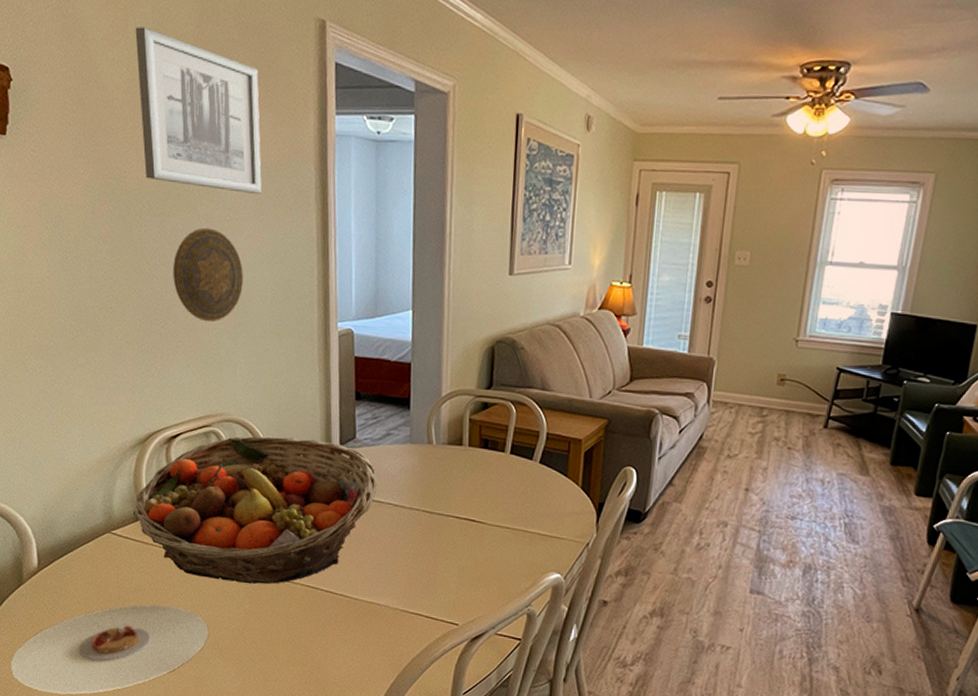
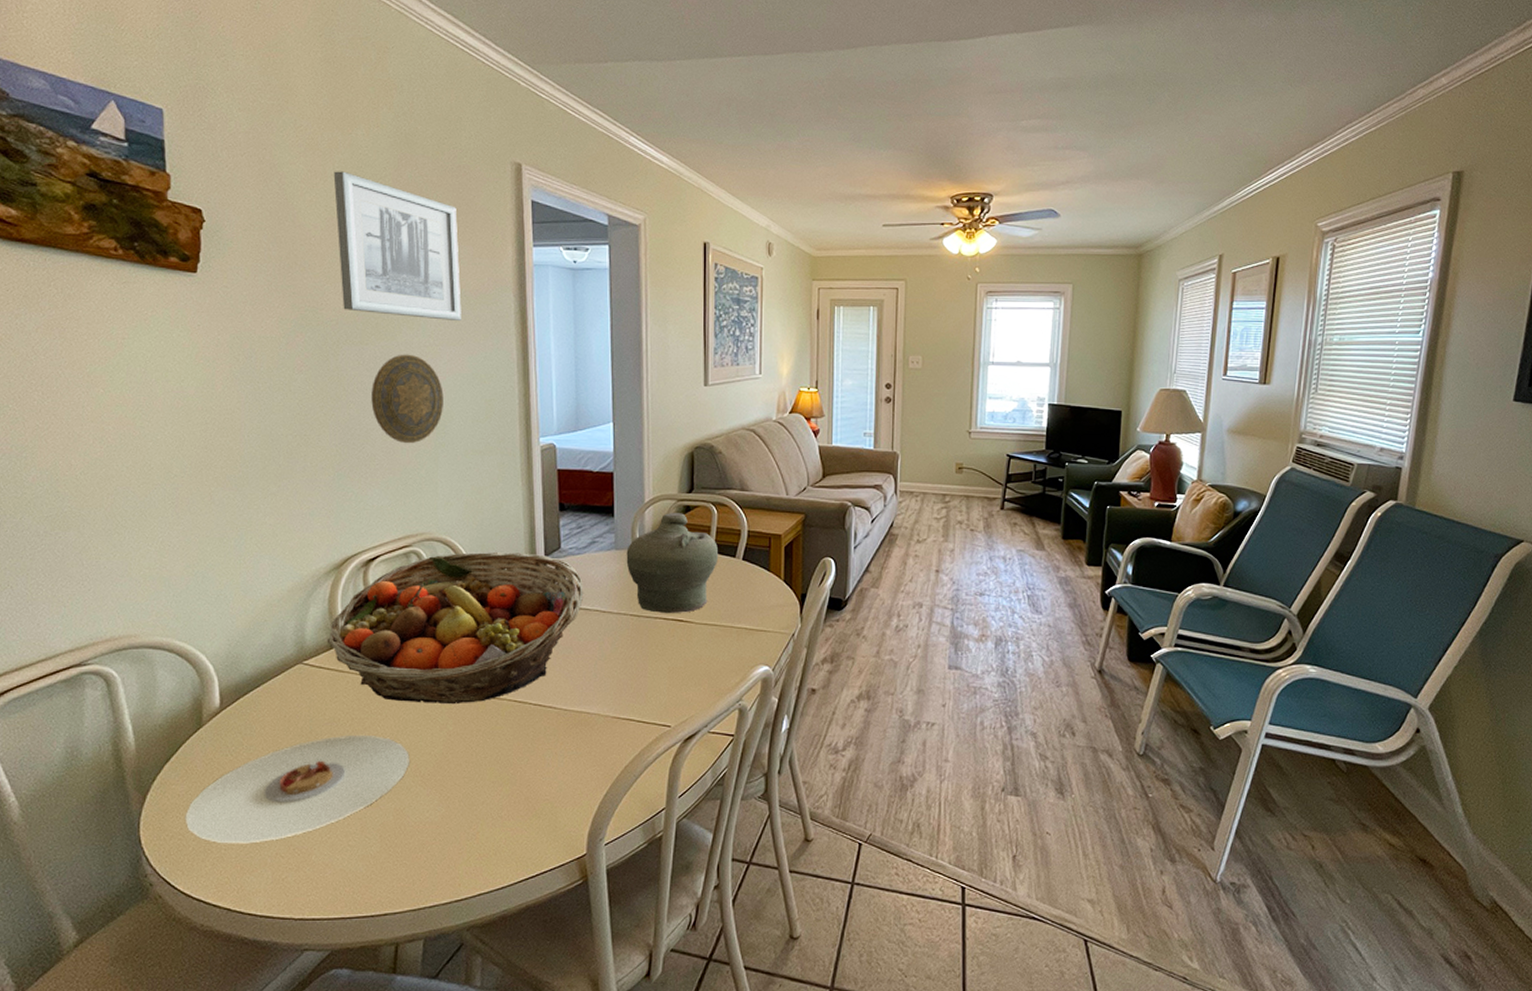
jar: none [420,409,515,513] -> present [626,513,719,614]

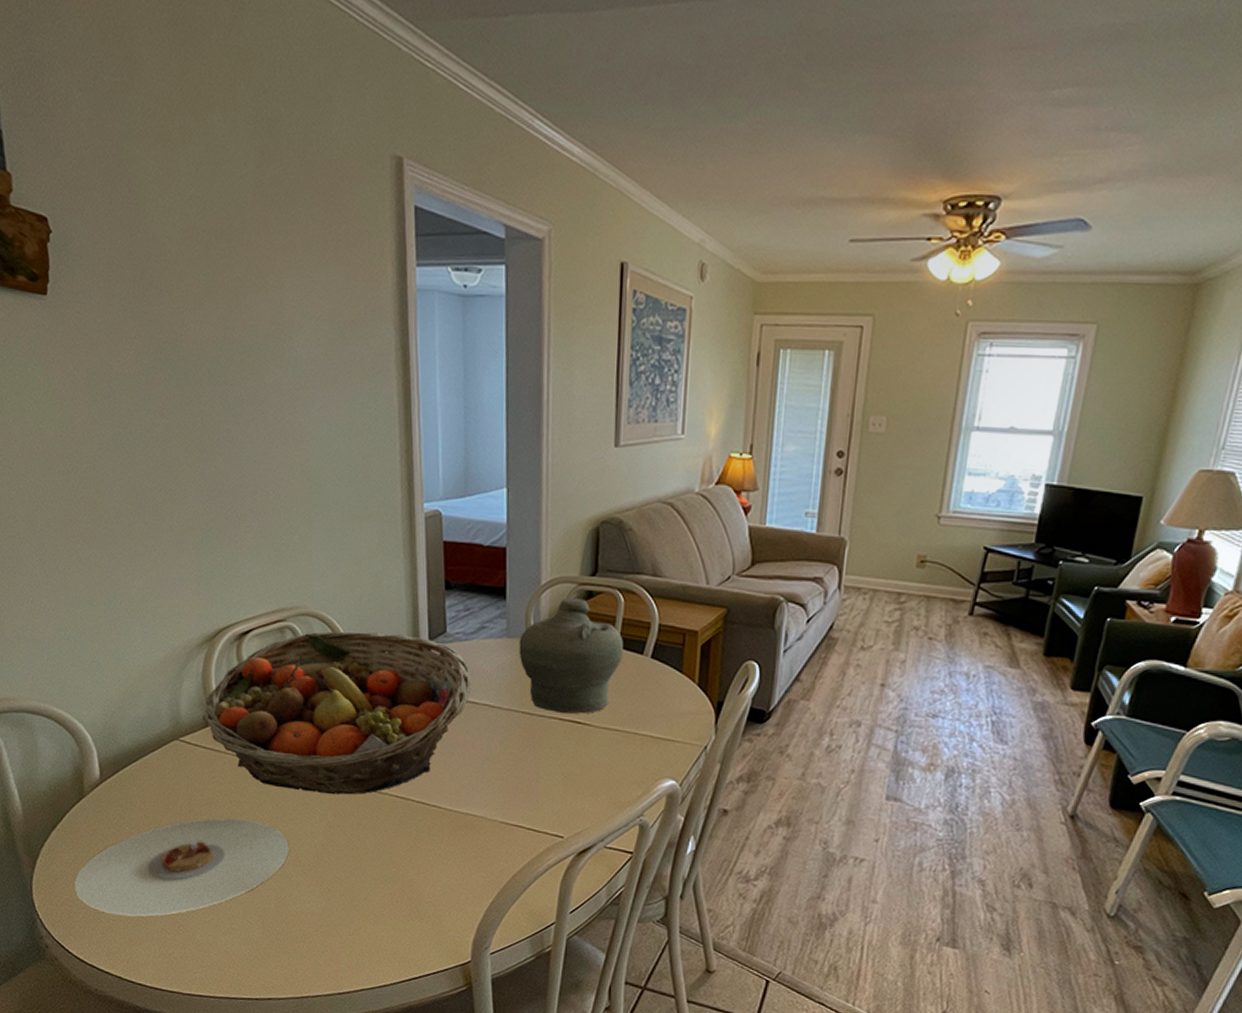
wall art: present [333,171,461,320] -> none [188,168,335,358]
decorative plate: present [371,354,444,444] -> none [238,397,317,505]

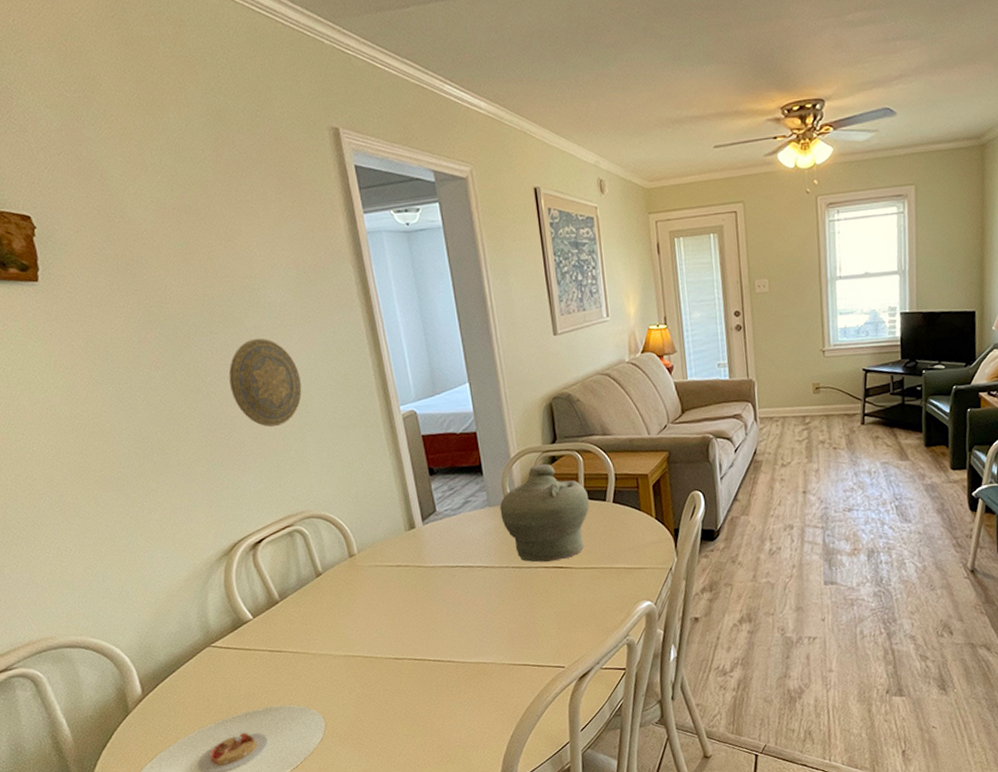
fruit basket: present [202,631,472,795] -> none [229,519,465,672]
decorative plate: none [238,397,317,505] -> present [228,338,302,428]

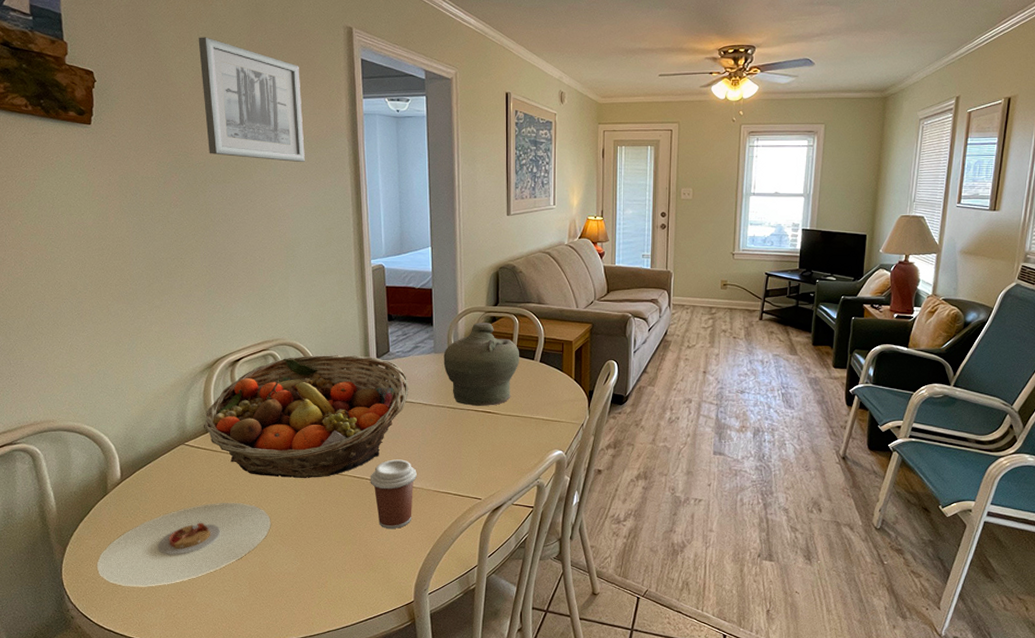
wall art: none [152,158,304,302] -> present [198,37,305,162]
decorative plate: present [228,338,302,428] -> none [233,190,292,266]
fruit basket: none [229,519,465,672] -> present [203,354,409,479]
coffee cup: none [433,633,488,714] -> present [370,459,417,530]

